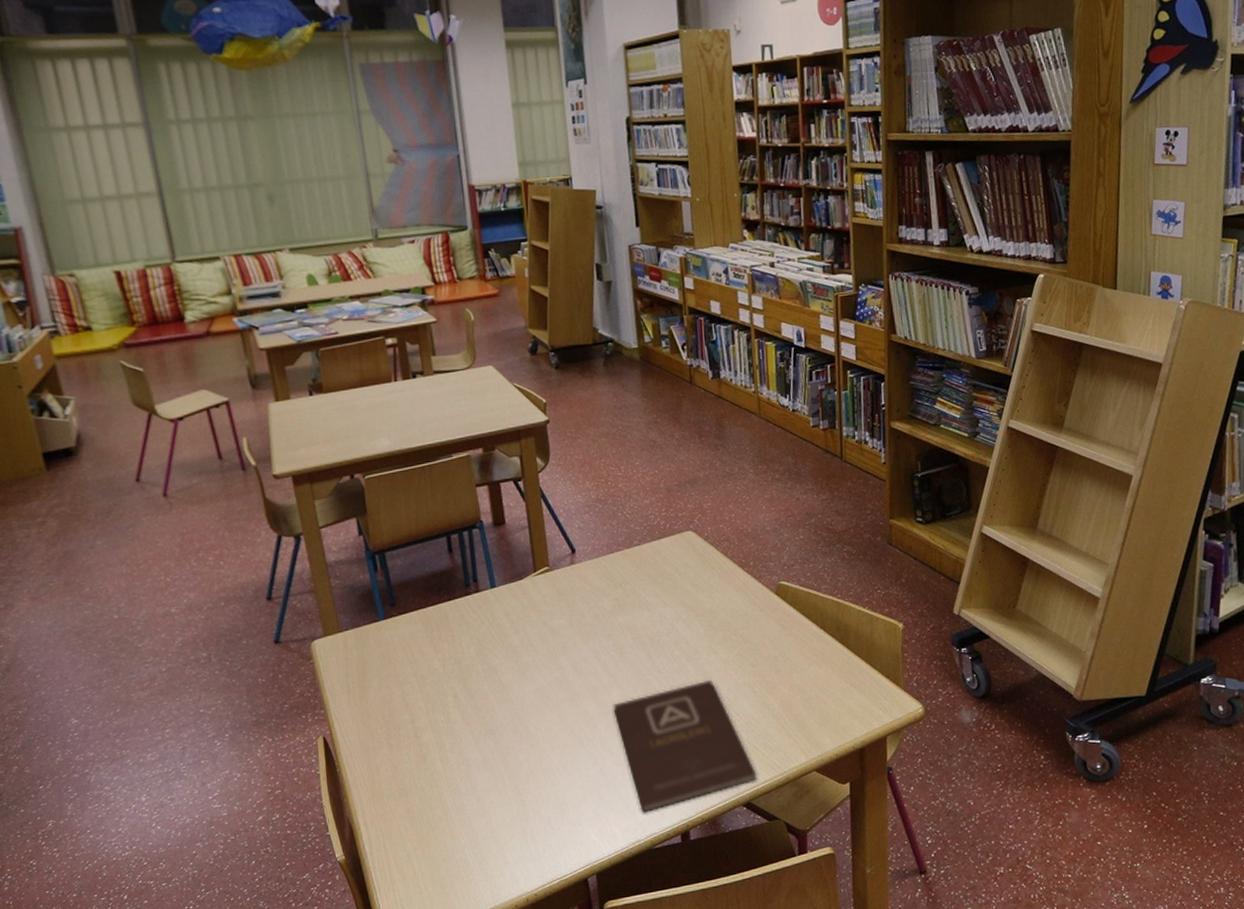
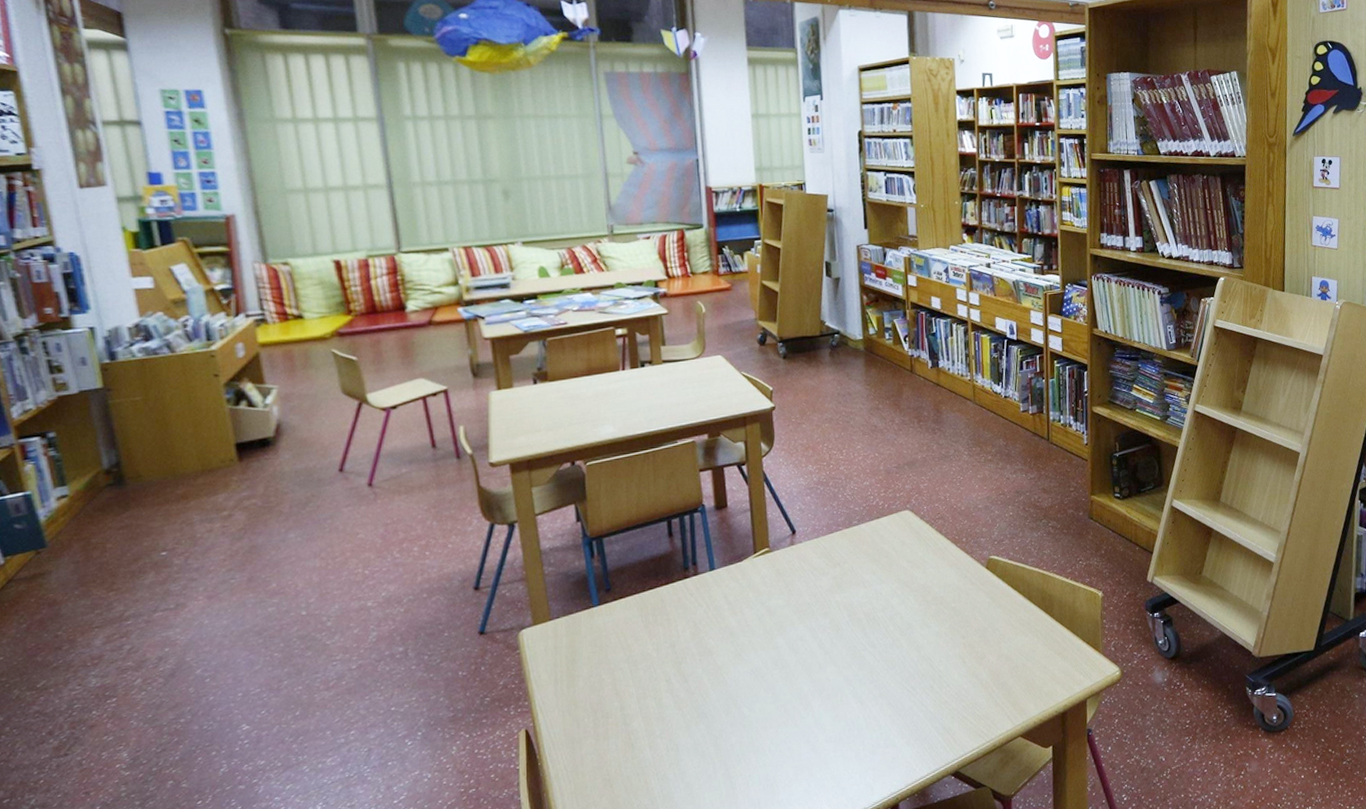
book: present [613,679,757,813] -> none [827,652,965,789]

